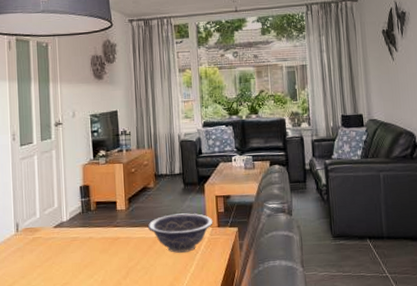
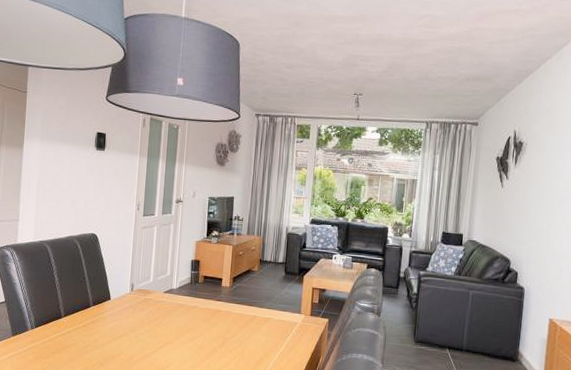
decorative bowl: present [147,213,213,253] -> none [247,297,307,333]

